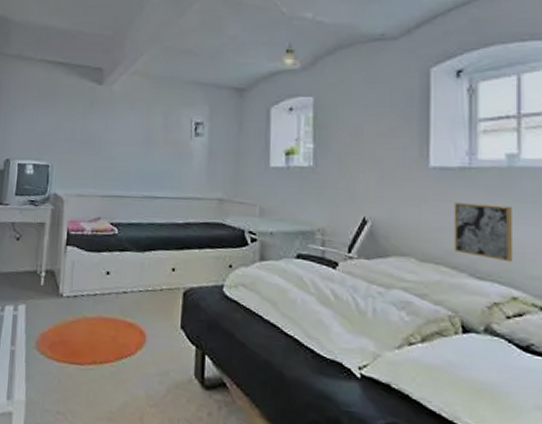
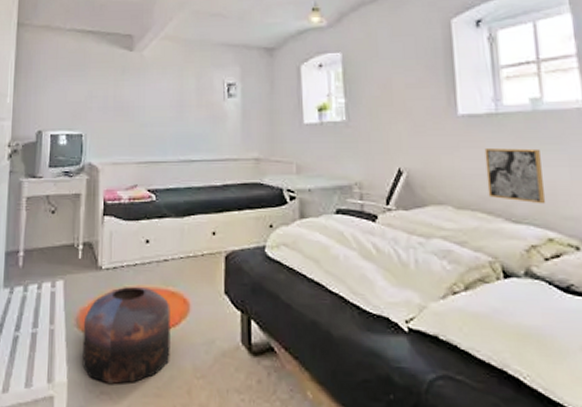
pouf: none [40,314,127,406] -> present [82,286,170,384]

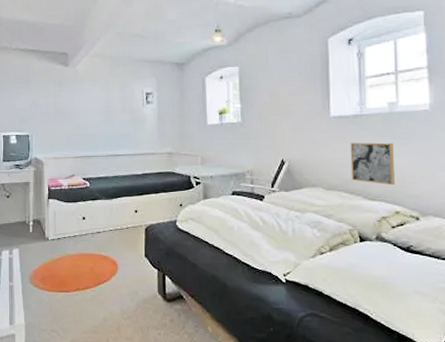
pouf: present [82,286,170,384] -> none [35,252,104,324]

